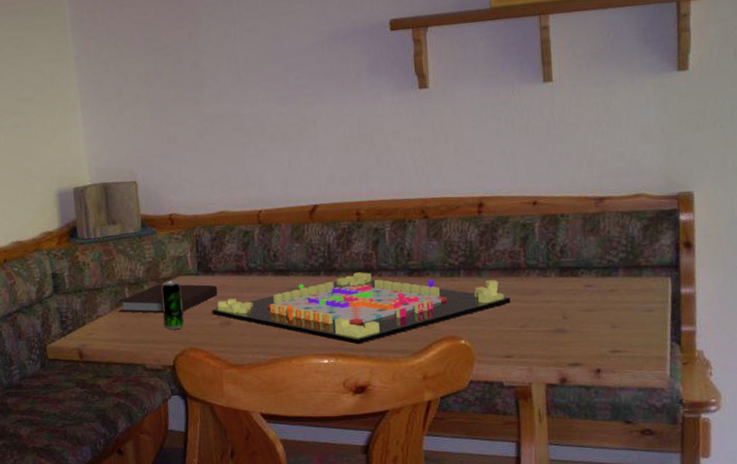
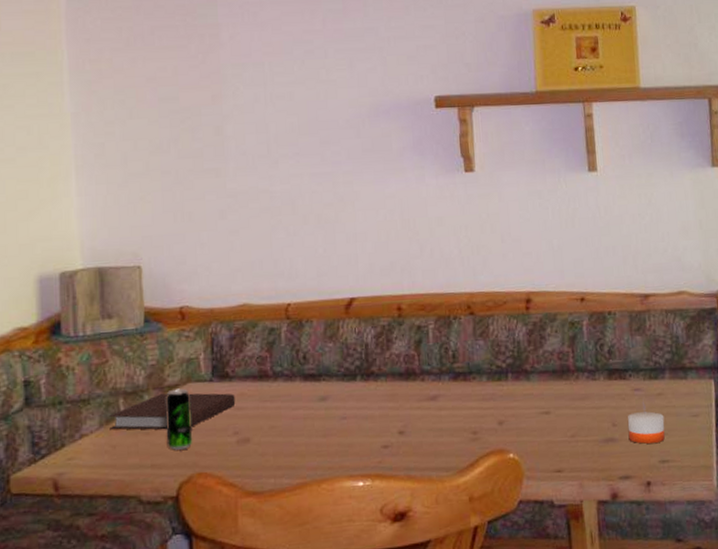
gameboard: present [212,272,511,345] -> none [227,376,560,462]
candle: none [578,306,617,335] -> present [628,411,665,444]

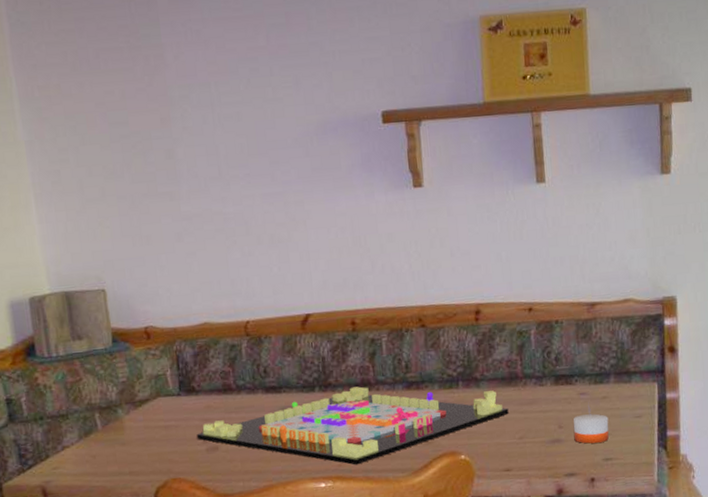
notebook: present [109,393,236,430] -> none [87,406,203,442]
beverage can: present [165,388,193,450] -> none [137,402,166,459]
gameboard: none [227,376,560,462] -> present [196,386,509,465]

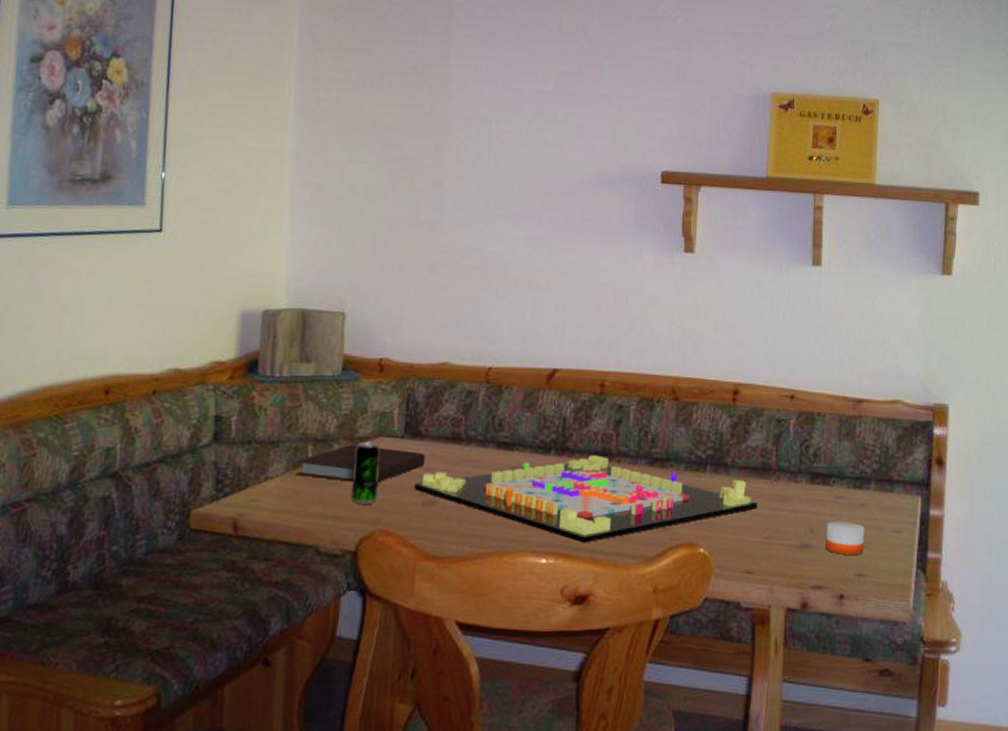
notebook: none [87,406,203,442] -> present [295,444,426,483]
beverage can: none [137,402,166,459] -> present [351,441,381,504]

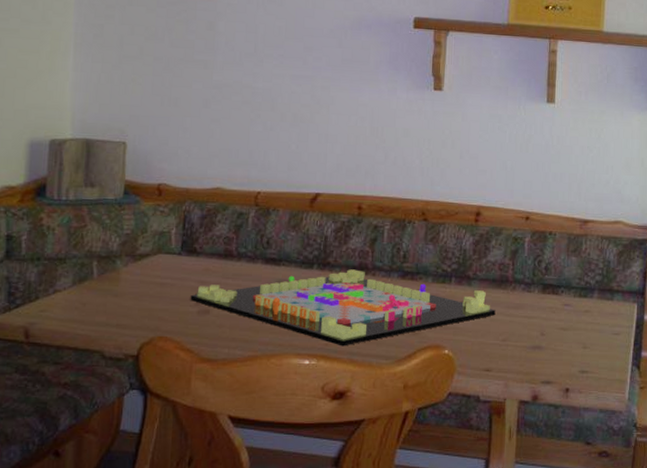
notebook: present [295,444,426,483] -> none [82,260,201,295]
beverage can: present [351,441,381,504] -> none [133,258,160,314]
candle: present [825,521,865,555] -> none [554,325,588,354]

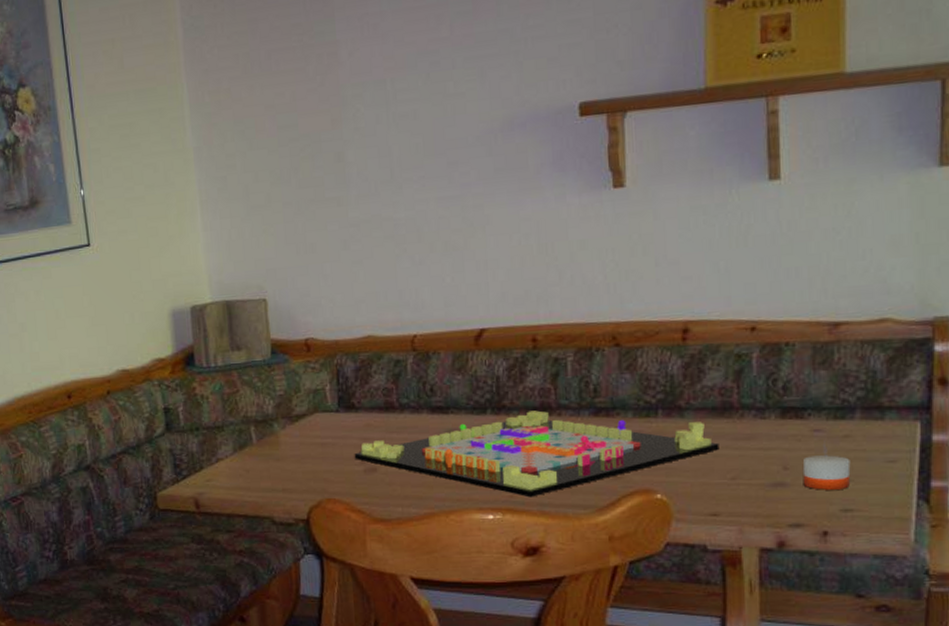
candle: none [554,325,588,354] -> present [802,455,851,490]

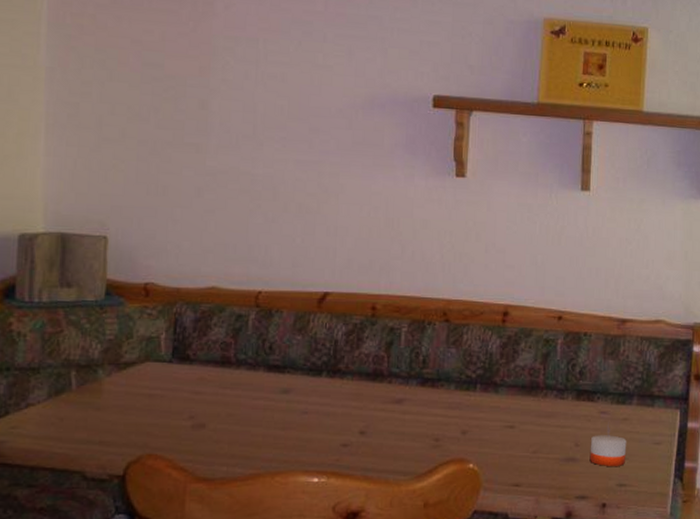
gameboard: present [354,410,719,498] -> none [183,376,525,462]

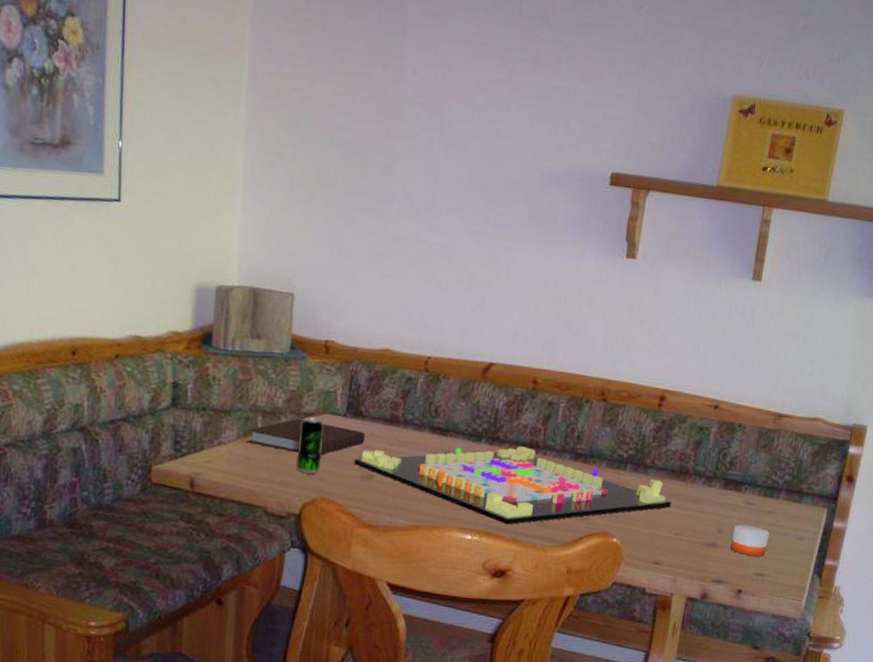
notebook: none [58,369,195,407] -> present [246,418,366,455]
beverage can: none [117,366,148,429] -> present [296,417,325,474]
gameboard: none [183,376,525,462] -> present [354,446,672,525]

